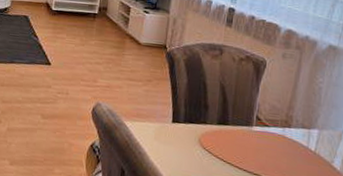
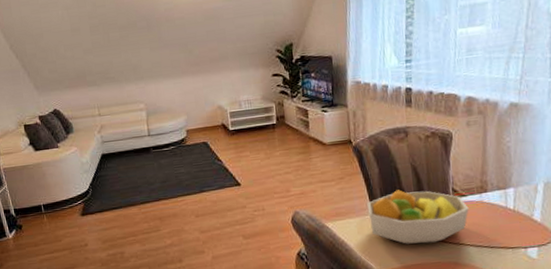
fruit bowl: none [168,105,270,167] -> present [367,190,469,244]

